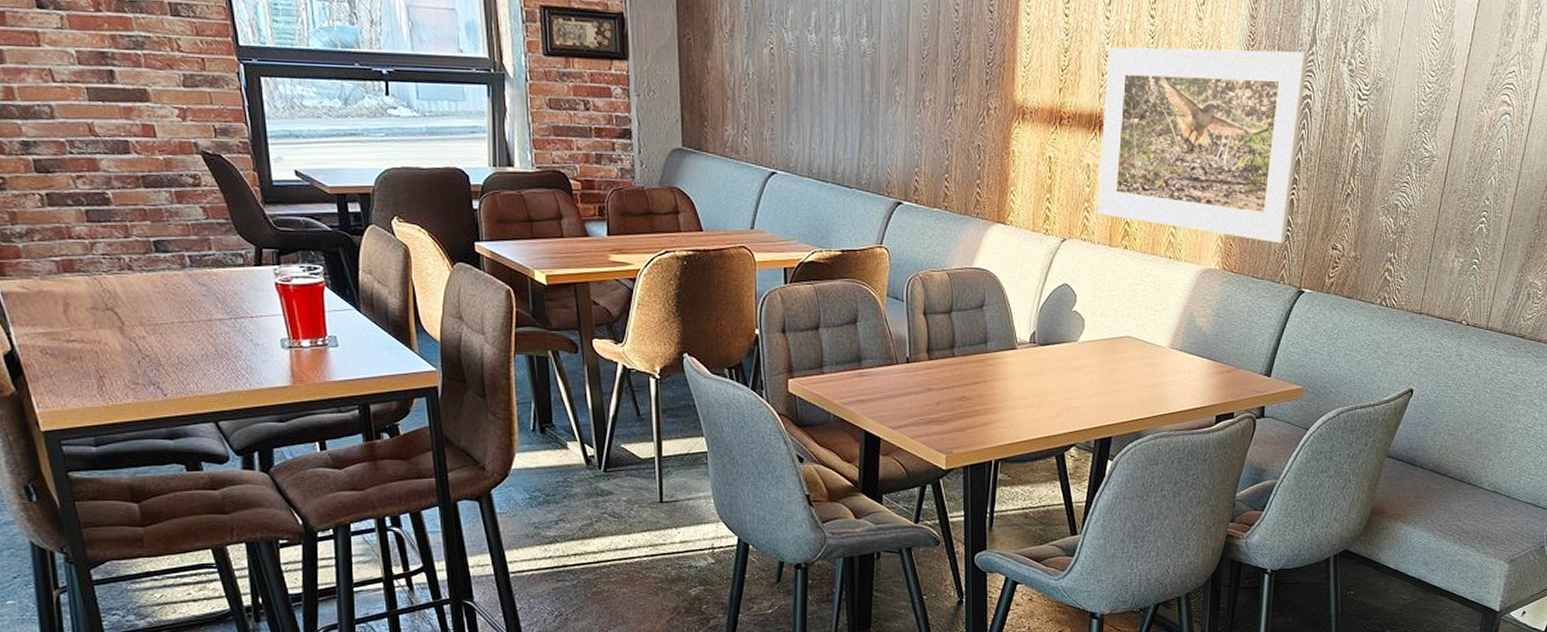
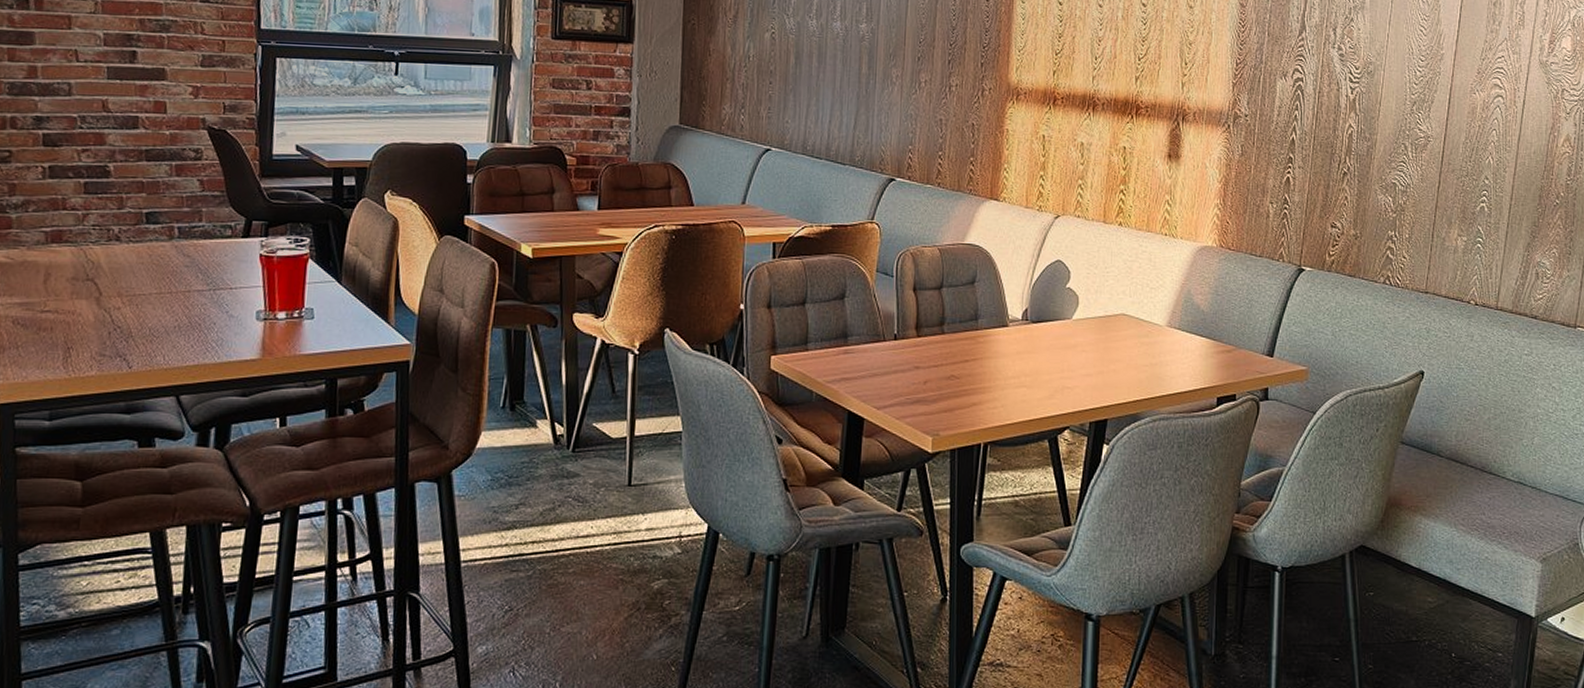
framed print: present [1097,47,1309,244] -> none [1091,32,1299,222]

